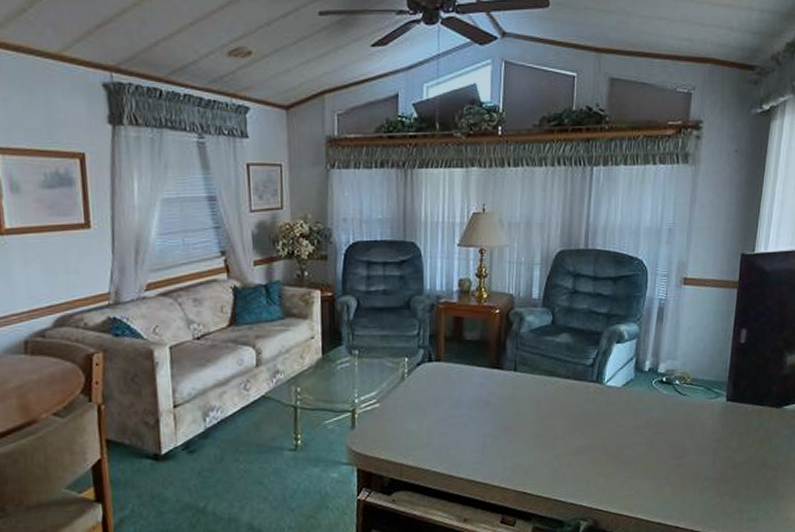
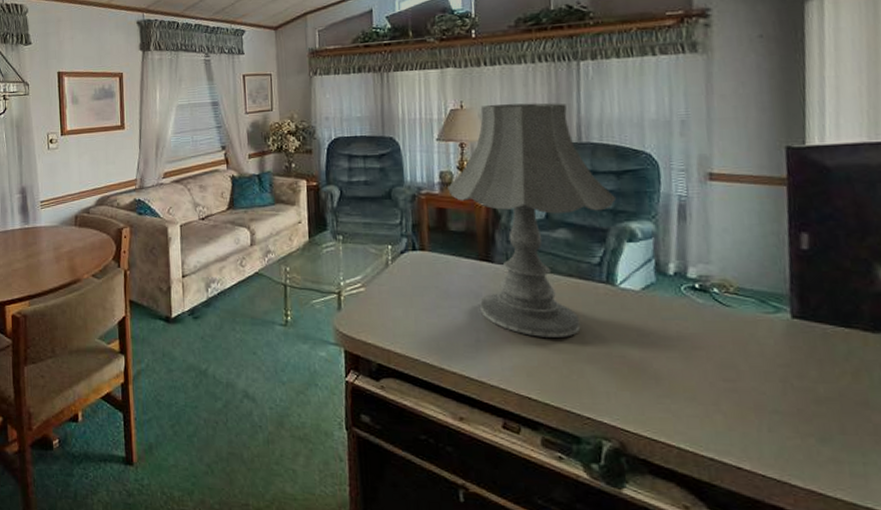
table lamp: none [466,208,612,437] -> present [448,102,617,337]

